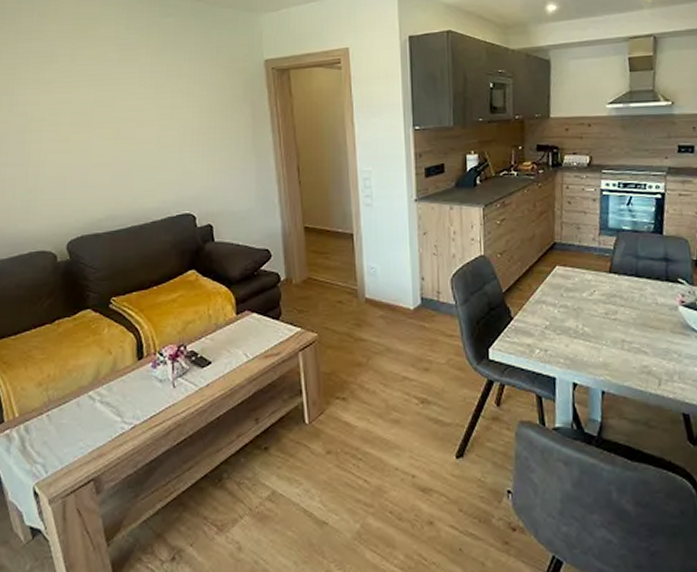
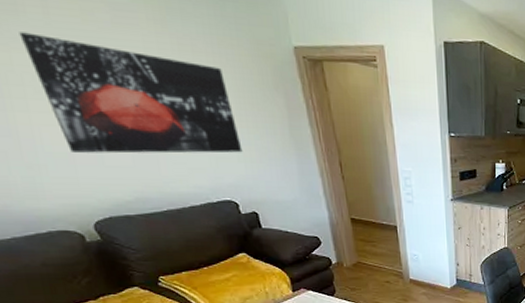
wall art: none [50,77,207,176] -> present [19,32,243,154]

